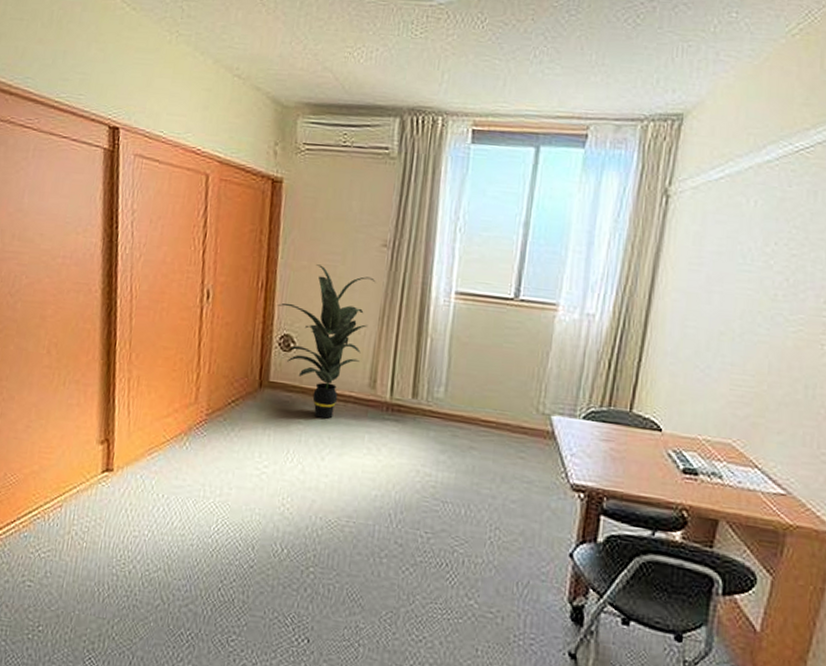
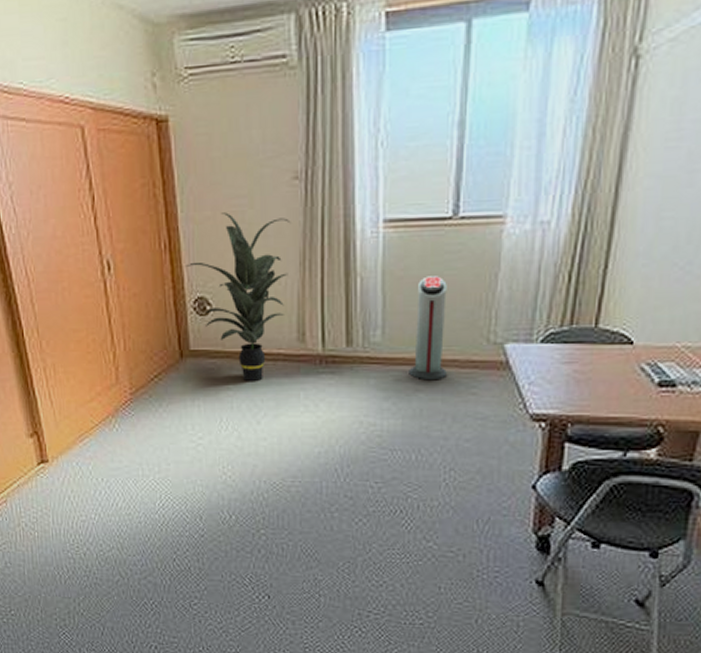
air purifier: none [465,345,505,441] -> present [409,276,447,381]

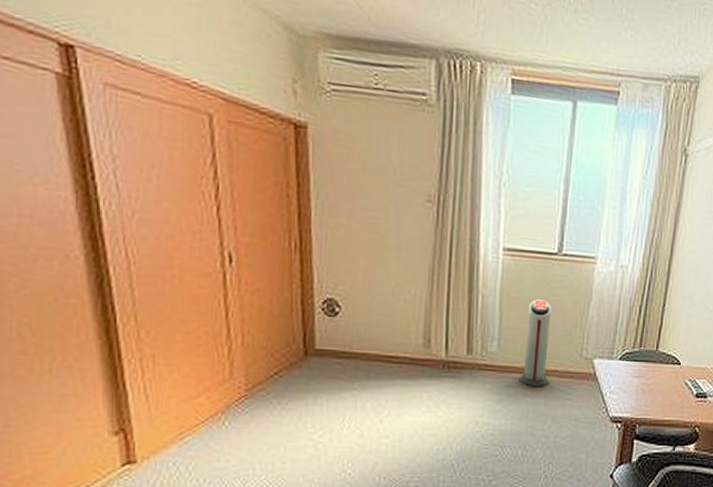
indoor plant: present [186,212,291,381] -> none [316,222,423,382]

